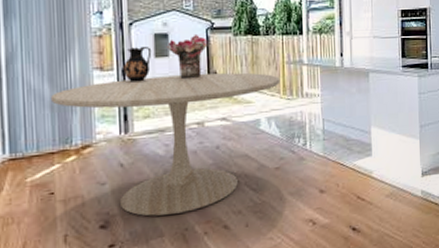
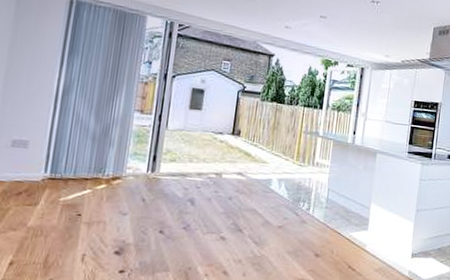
dining table: present [51,72,281,217] -> none [94,123,296,253]
ceramic jug: present [123,47,152,83] -> none [160,97,188,129]
bouquet: present [166,33,208,78] -> none [200,93,238,133]

